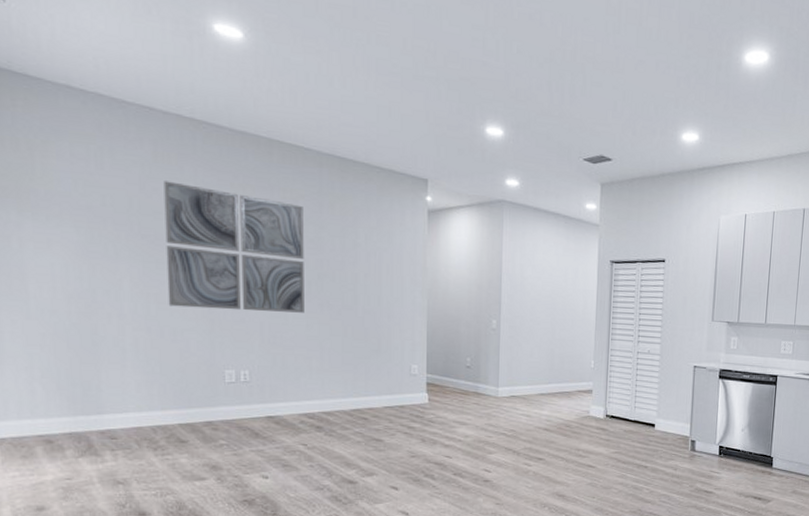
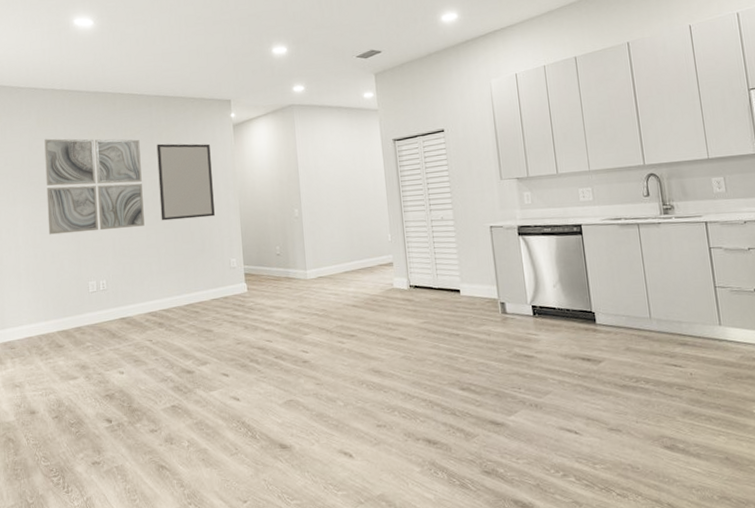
home mirror: none [326,216,397,315] -> present [156,143,215,221]

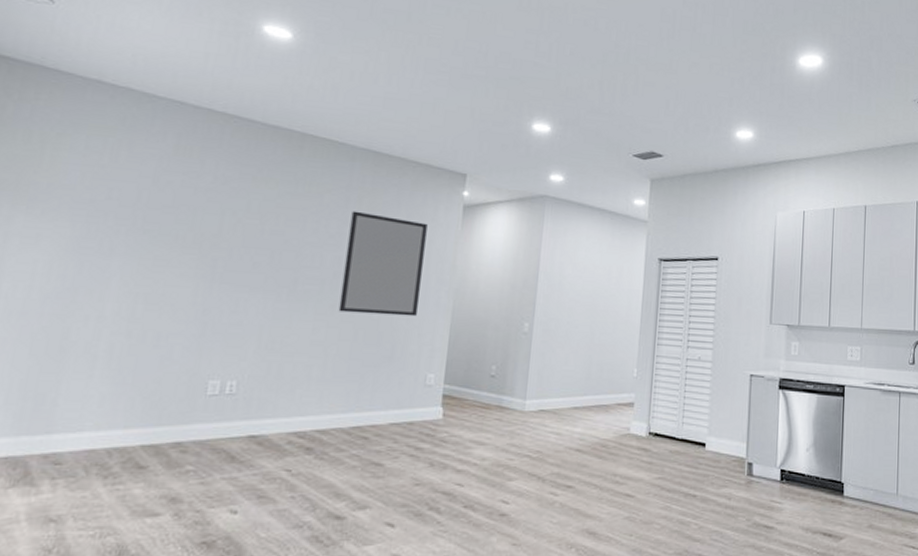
wall art: present [44,138,145,235] -> none [158,174,329,315]

